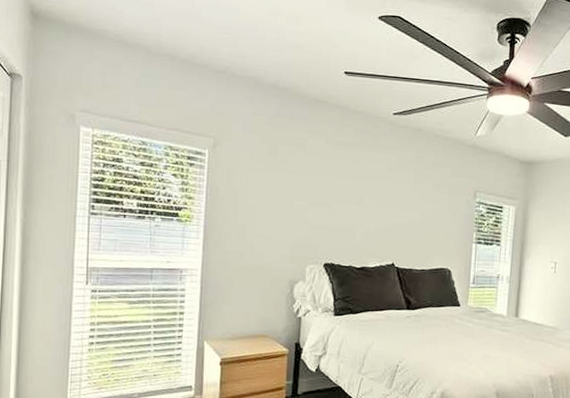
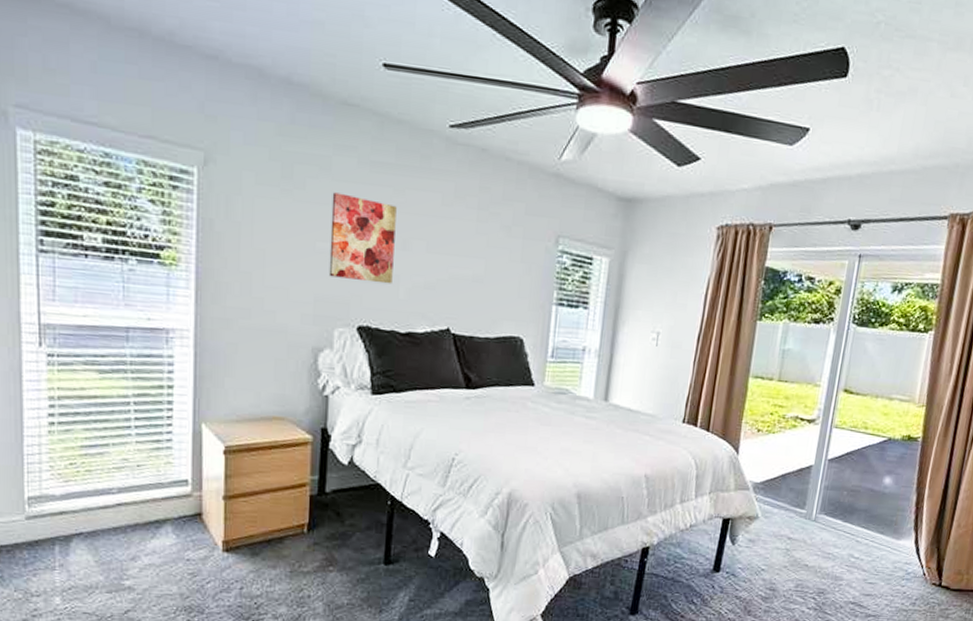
wall art: none [303,164,354,231] -> present [329,192,397,284]

